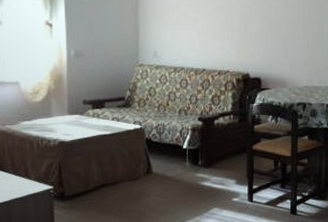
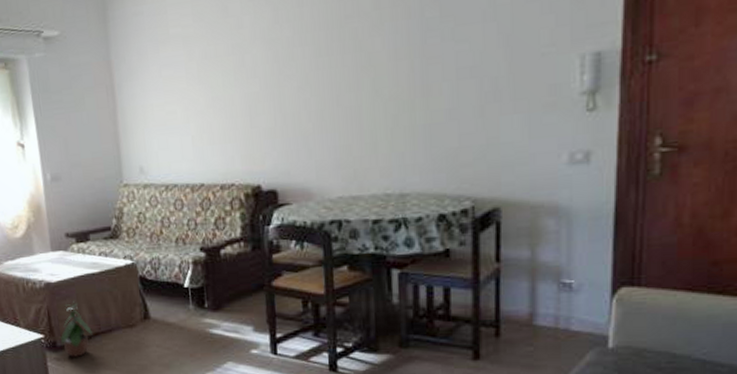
potted plant: none [69,158,99,205] -> present [61,301,93,357]

